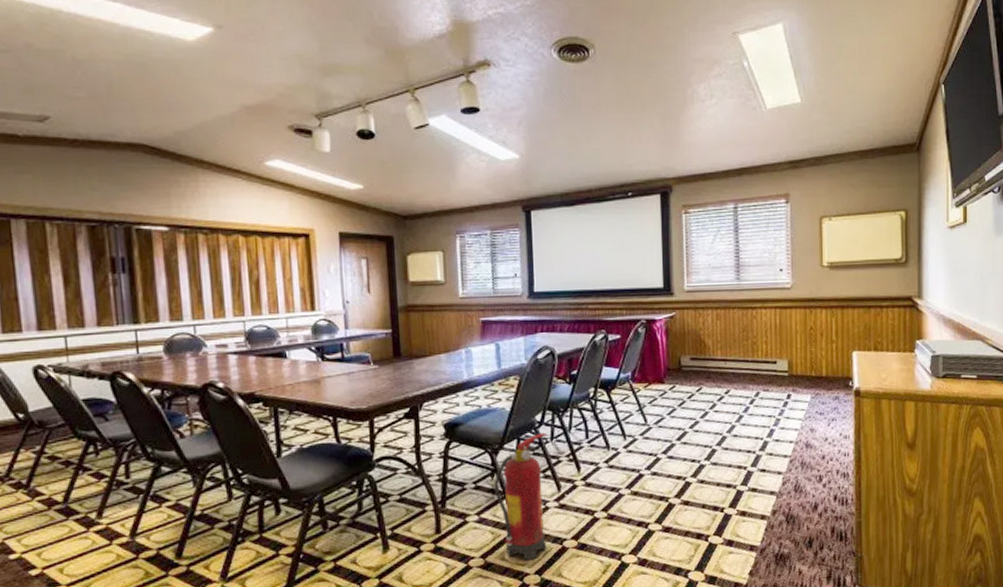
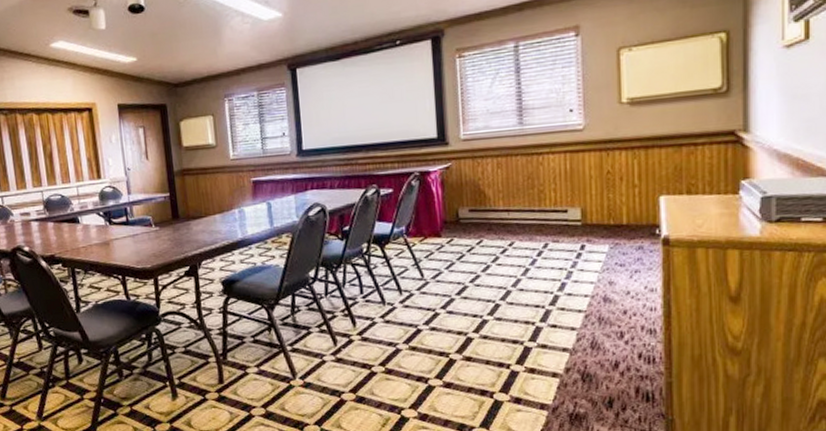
fire extinguisher: present [493,432,548,561] -> none [271,288,324,411]

